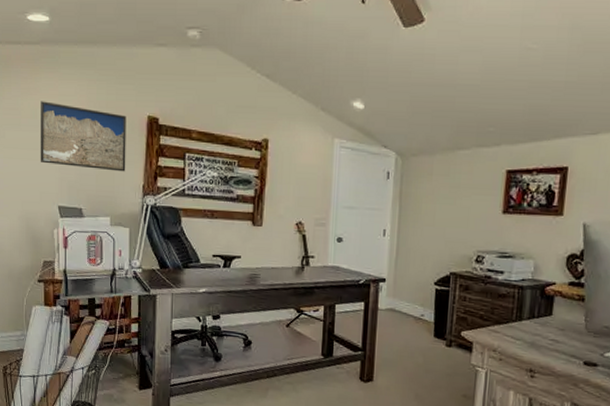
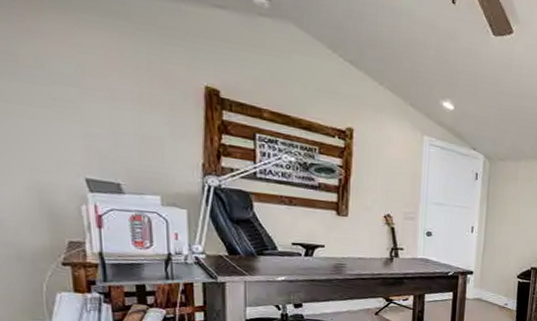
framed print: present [40,101,126,172] -> none [49,48,179,147]

